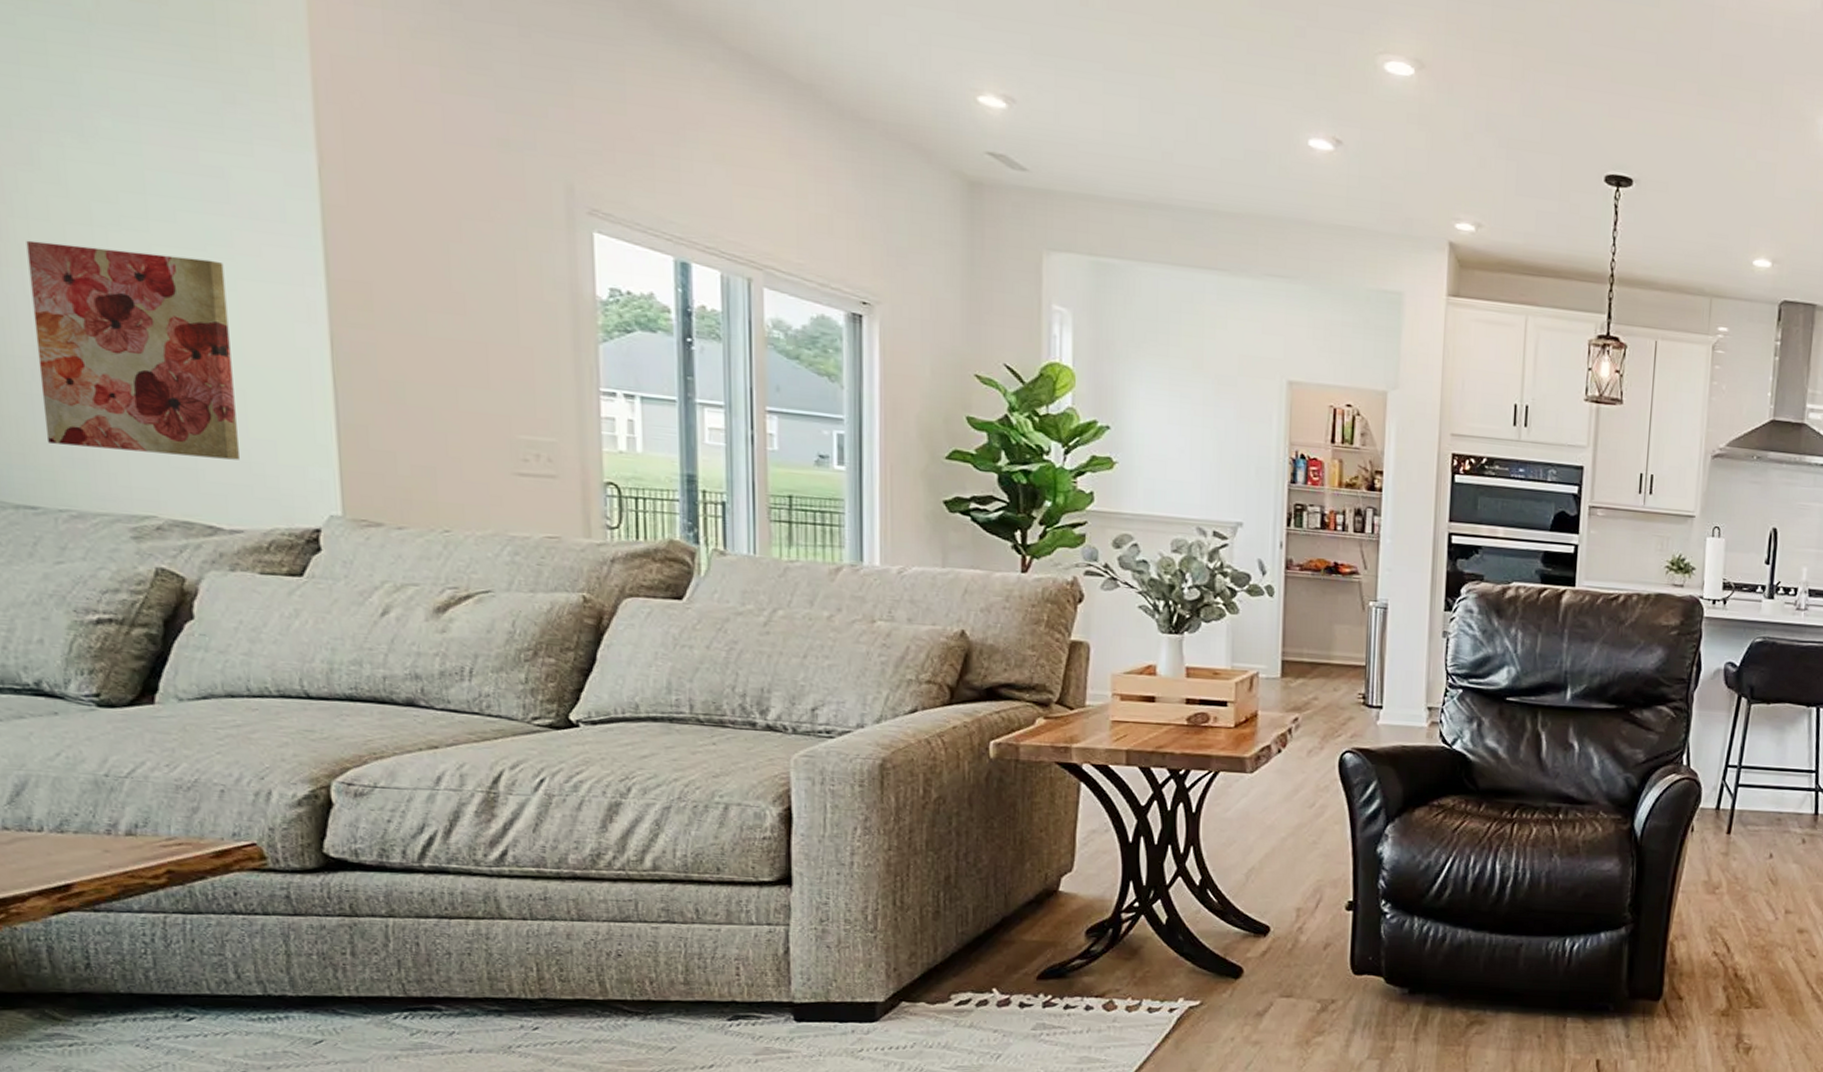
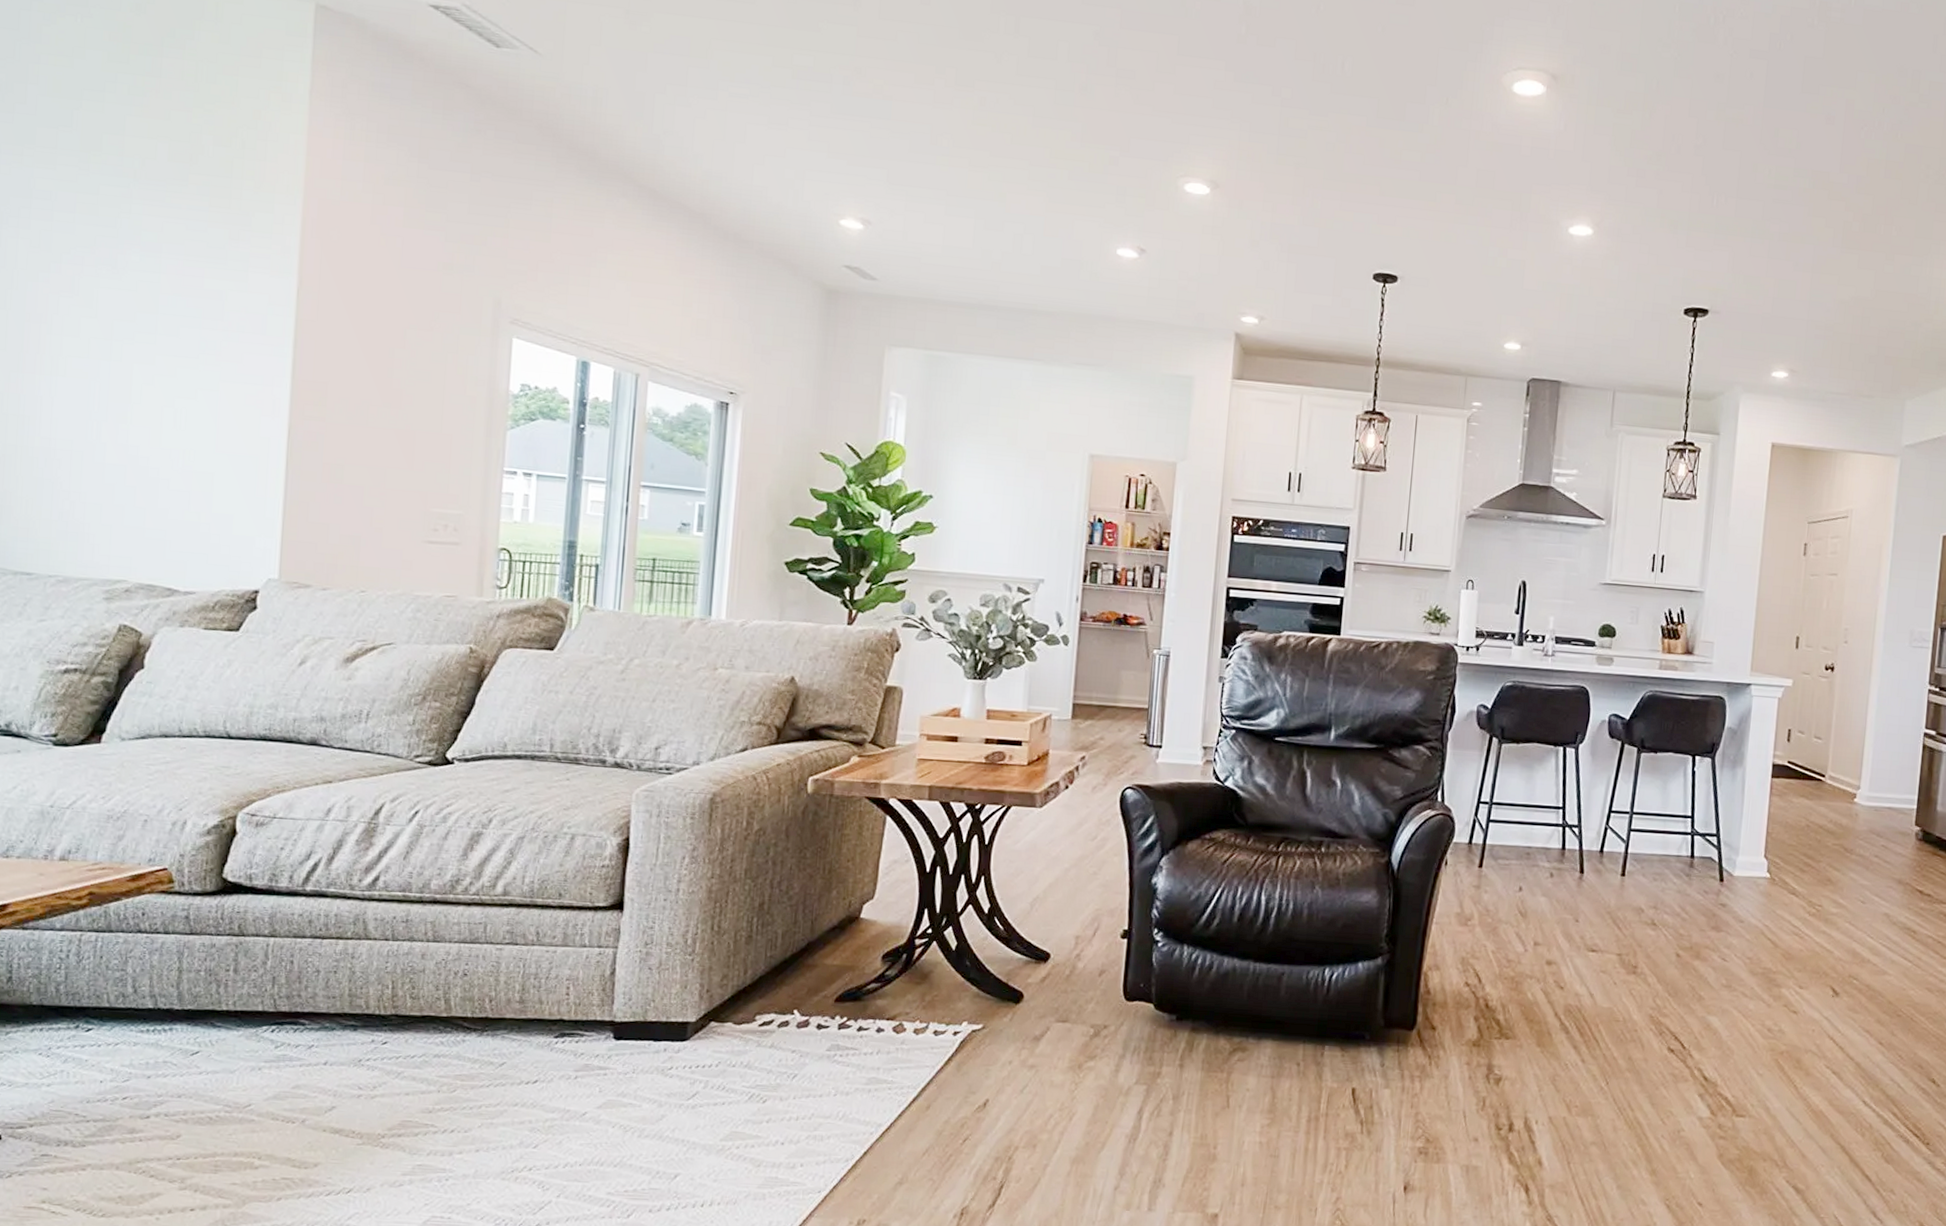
wall art: present [26,240,239,460] -> none [48,352,211,532]

